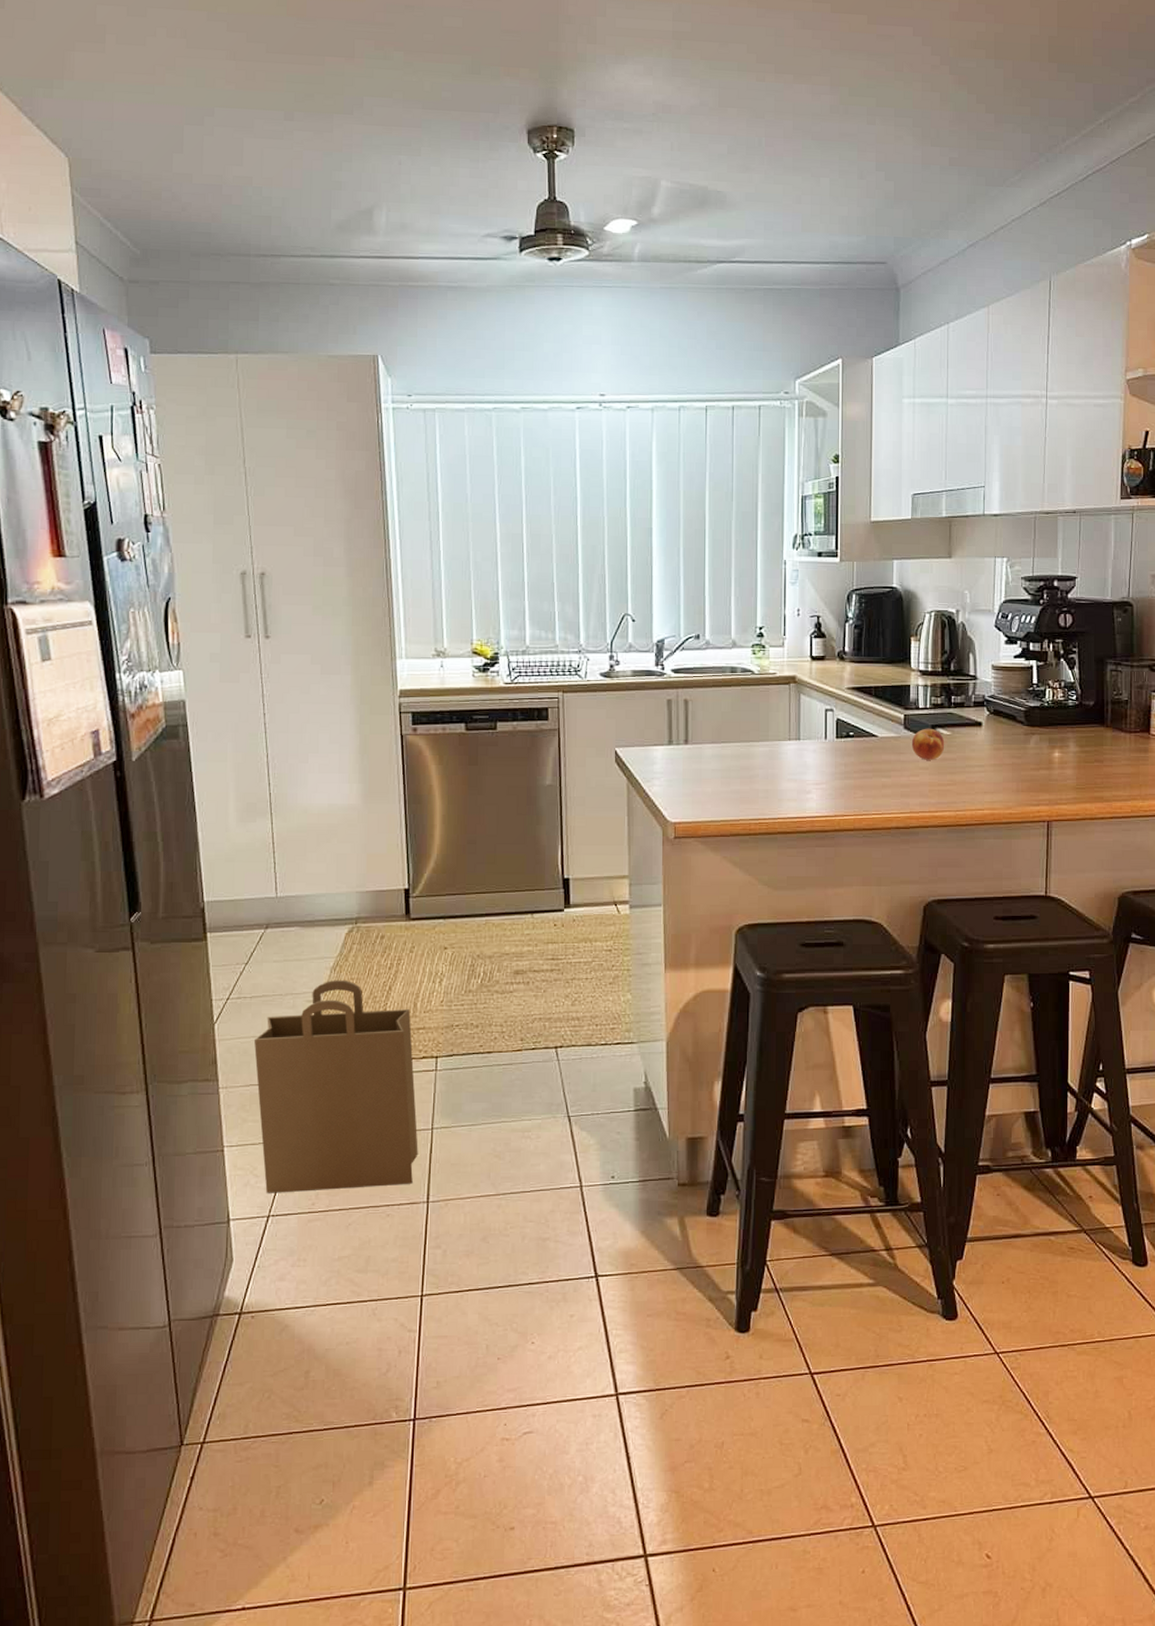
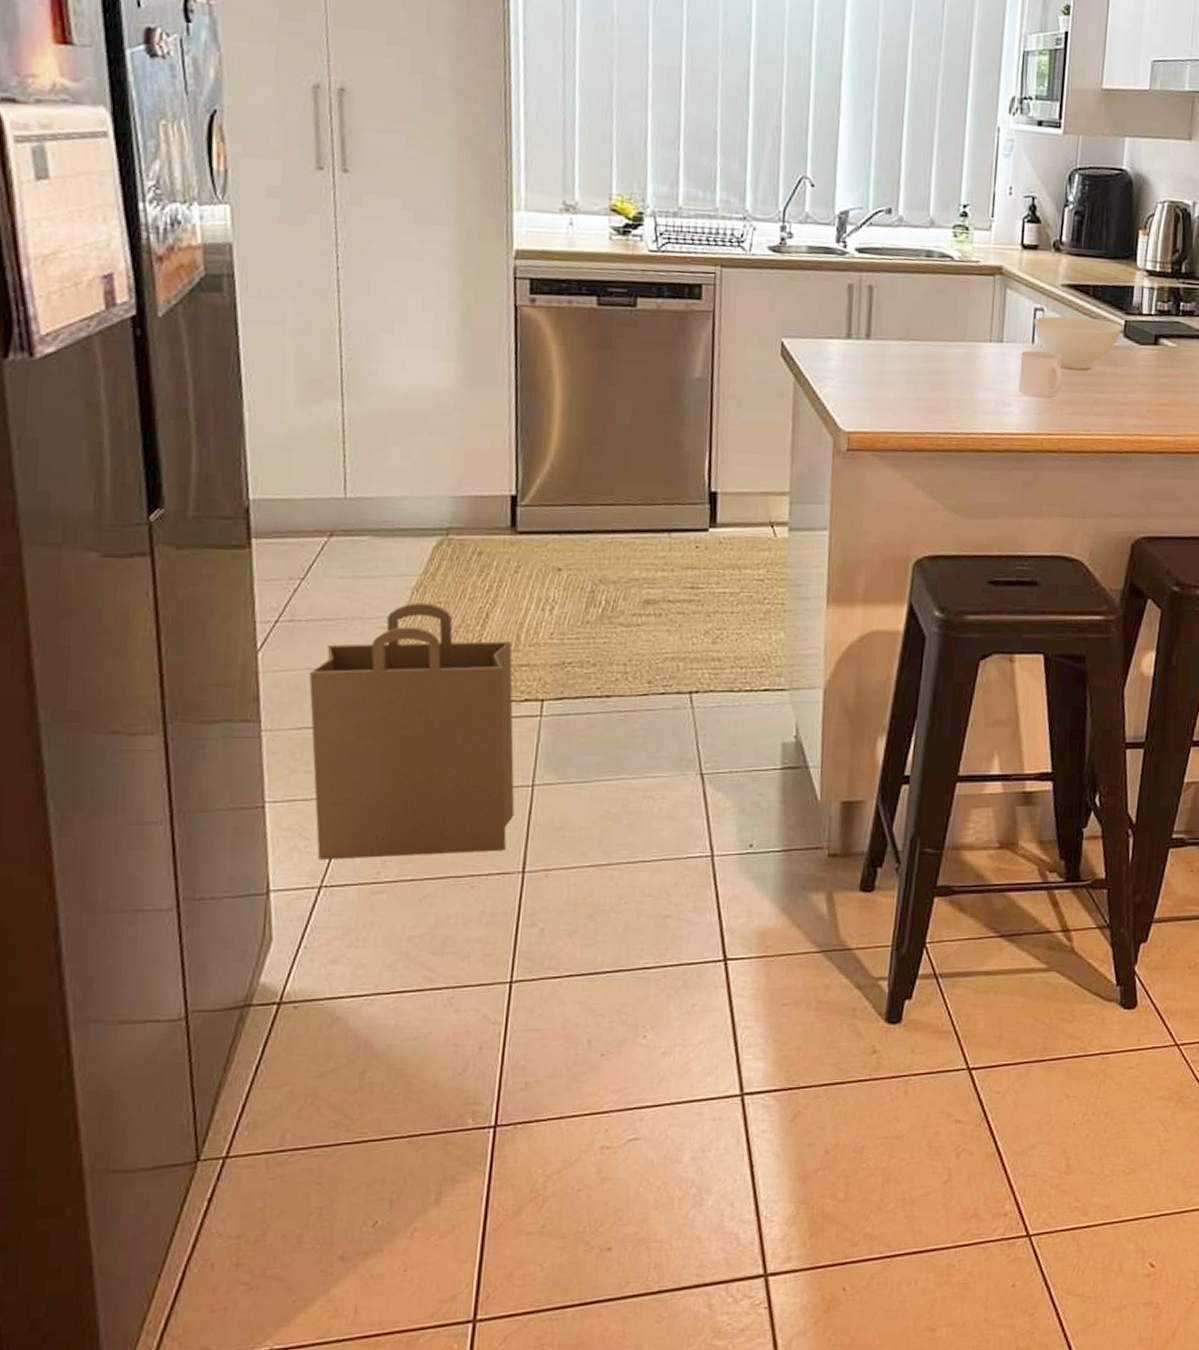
cup: none [816,744,854,785] -> present [1018,350,1063,398]
bowl: none [825,714,903,760] -> present [1033,315,1123,372]
fruit: present [911,728,945,760] -> none [1130,338,1169,376]

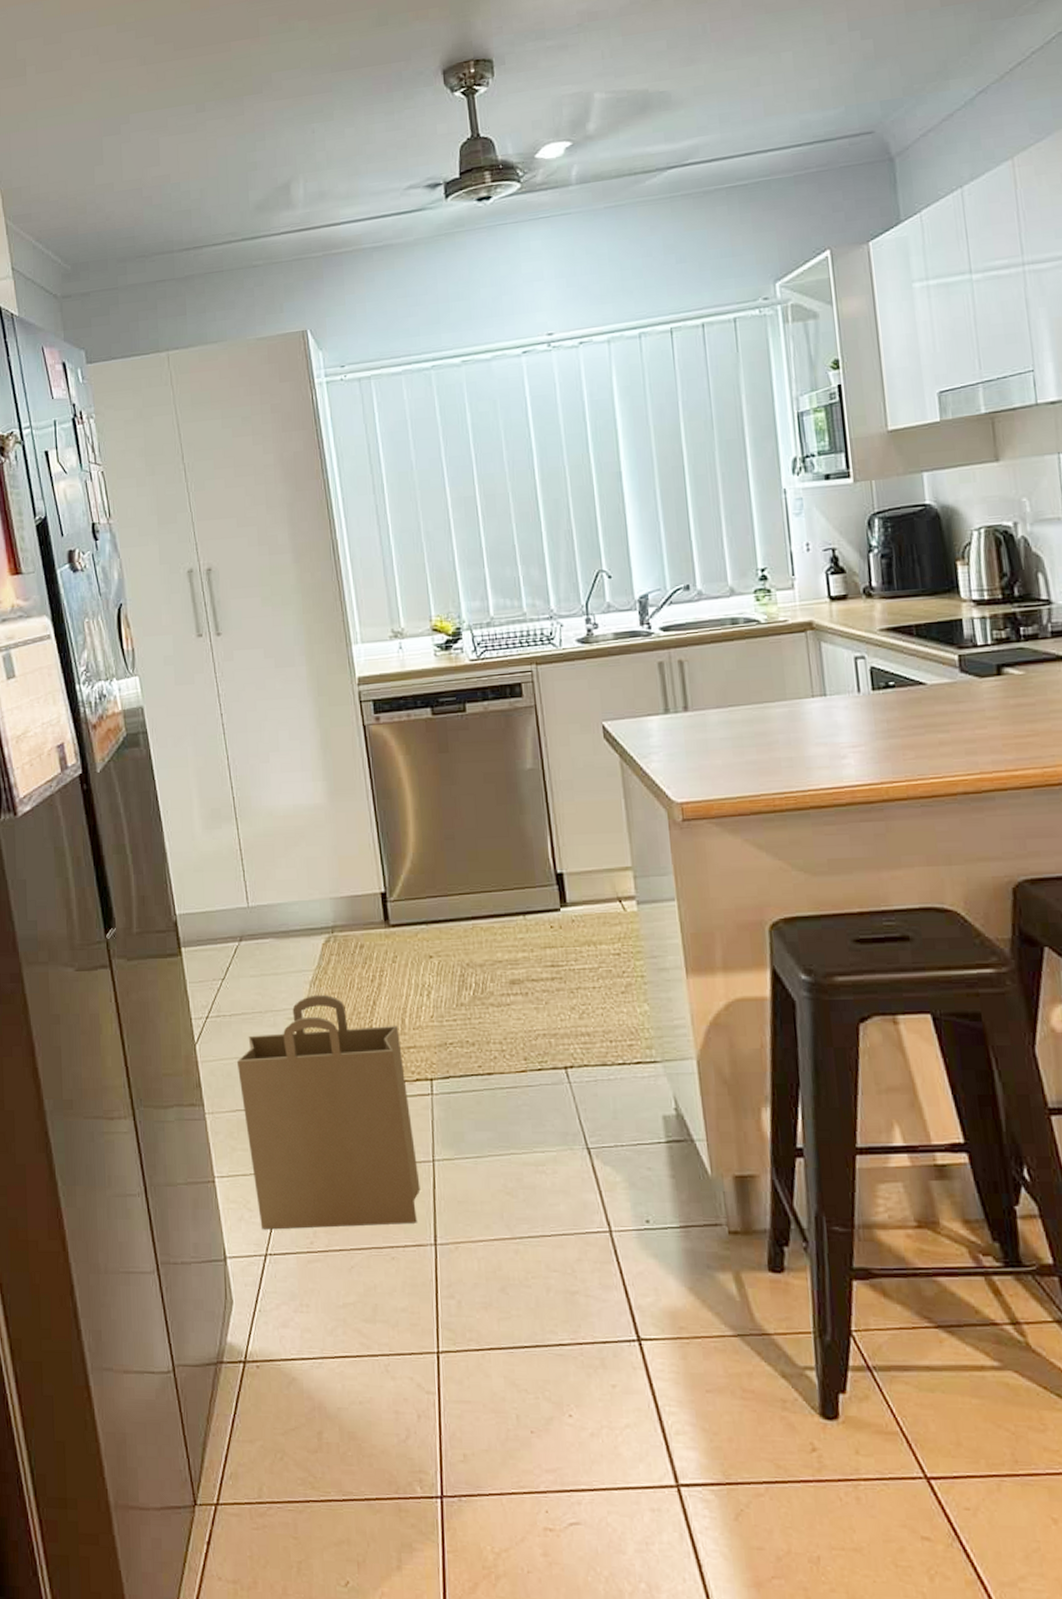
cup: present [1018,350,1063,398] -> none [848,698,900,747]
bowl: present [1033,315,1123,372] -> none [855,658,958,715]

